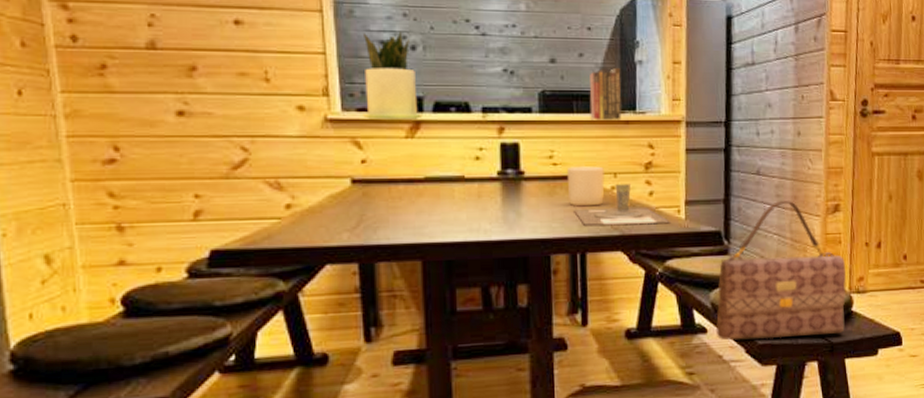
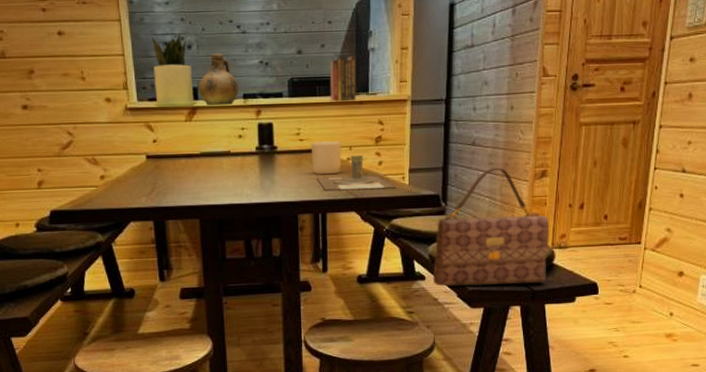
ceramic jug: none [424,57,477,119] -> present [198,53,240,105]

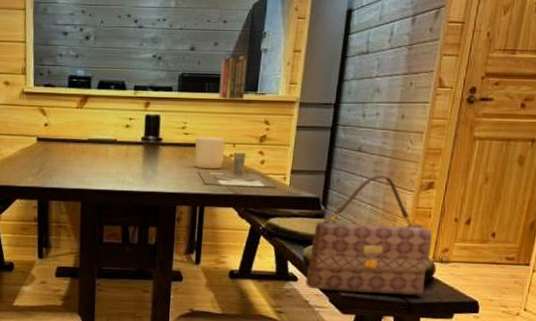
planter: present [150,33,198,107] -> none [48,24,90,94]
ceramic jug: present [198,53,240,105] -> none [92,45,131,95]

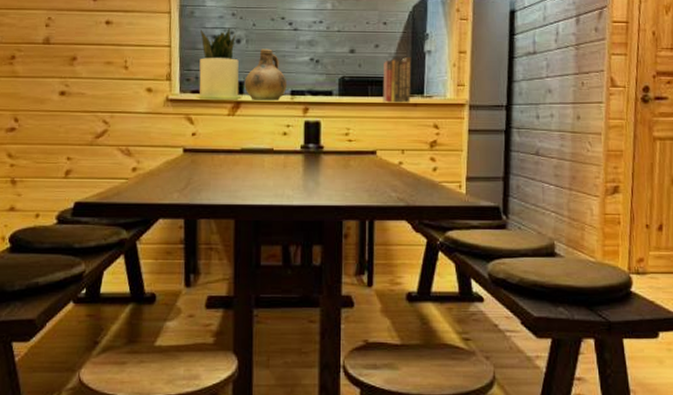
planter: none [48,24,90,94] -> present [196,27,243,100]
ceramic jug: none [92,45,131,95] -> present [244,48,288,100]
mug: present [195,136,226,170] -> none [360,143,393,179]
place setting: present [198,153,276,187] -> none [365,160,452,196]
handbag: present [306,176,432,295] -> none [493,181,625,313]

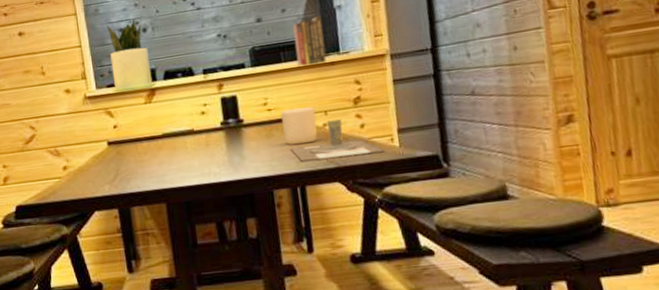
ceramic jug: present [244,48,288,100] -> none [156,32,199,85]
mug: none [360,143,393,179] -> present [280,106,317,146]
place setting: none [365,160,452,196] -> present [290,119,384,162]

